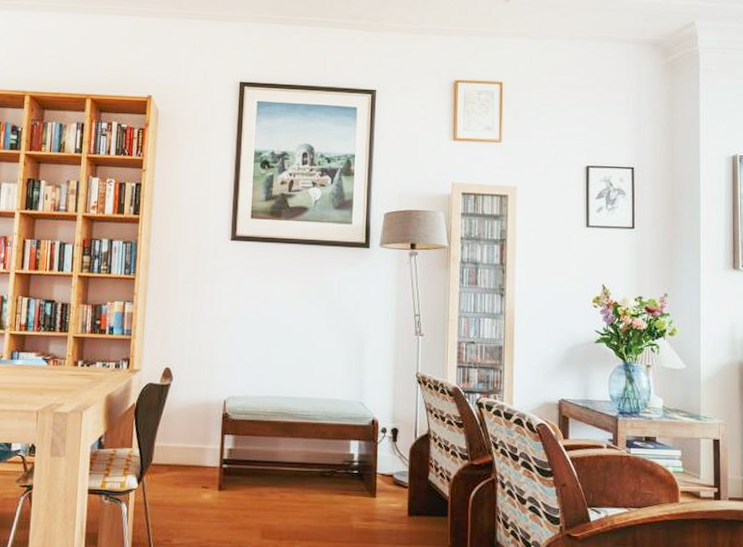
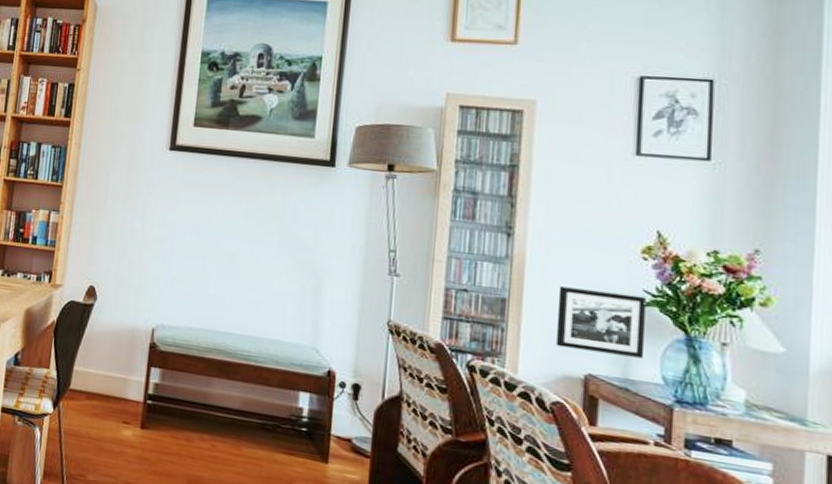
picture frame: none [538,333,598,383] -> present [555,286,646,358]

